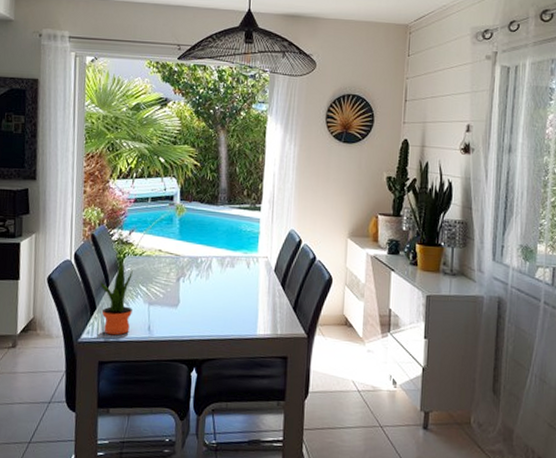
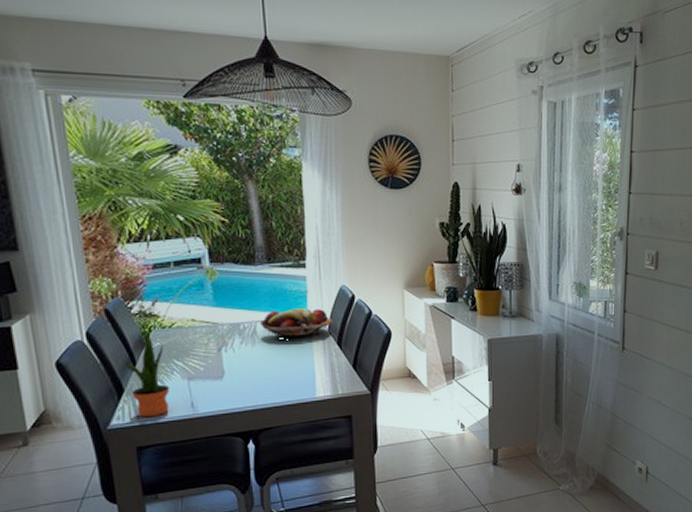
fruit basket: none [216,248,279,276] -> present [261,308,332,338]

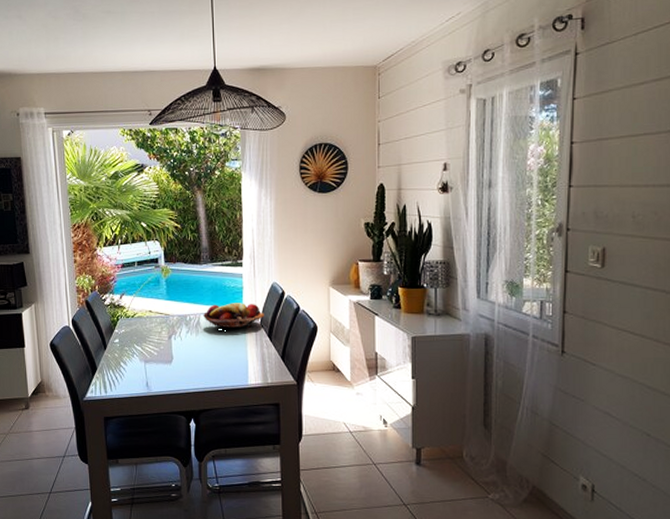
potted plant: present [124,333,169,418] -> none [98,322,130,393]

